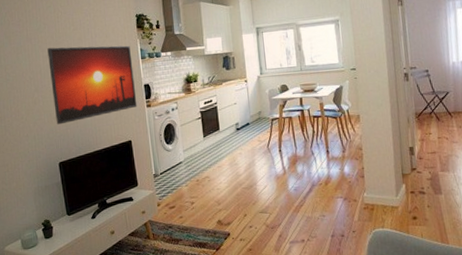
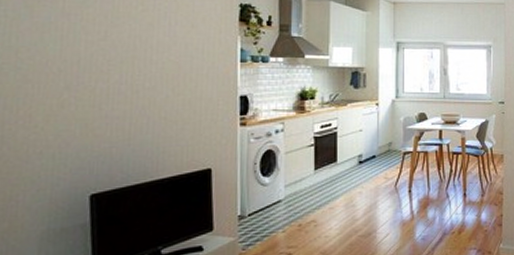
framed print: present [47,45,137,125] -> none [94,30,227,140]

